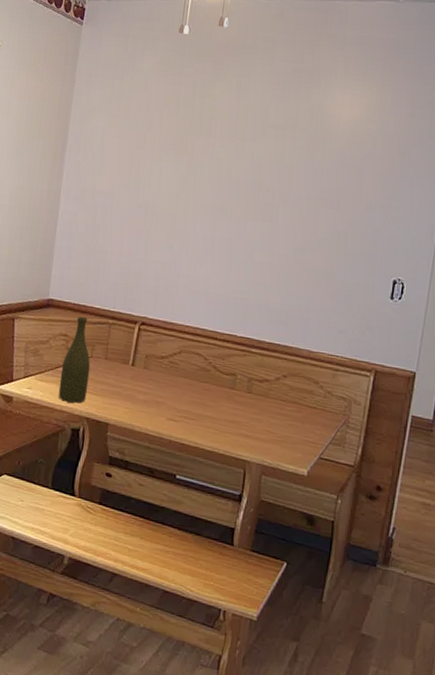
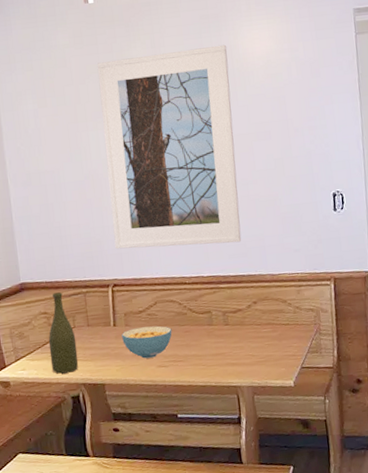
cereal bowl: none [137,373,191,409] -> present [122,325,172,359]
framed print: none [152,94,314,309] -> present [97,44,242,249]

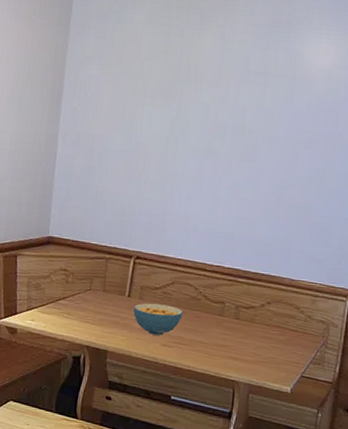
bottle: present [48,292,79,374] -> none [59,252,90,333]
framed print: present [97,44,242,249] -> none [146,44,293,242]

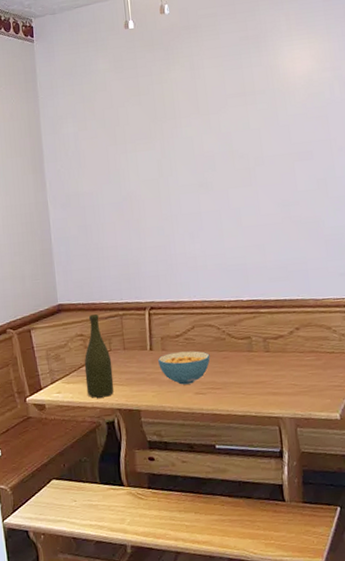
bottle: none [59,252,90,333] -> present [84,314,114,398]

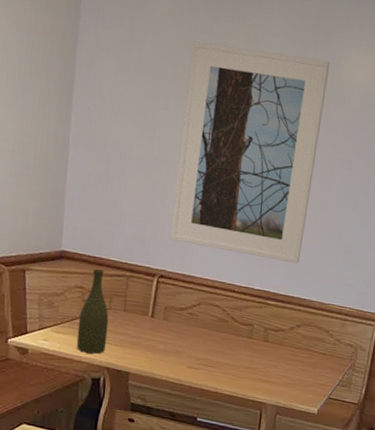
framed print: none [136,65,283,272] -> present [170,41,330,264]
cereal bowl: present [158,351,210,385] -> none [157,324,210,357]

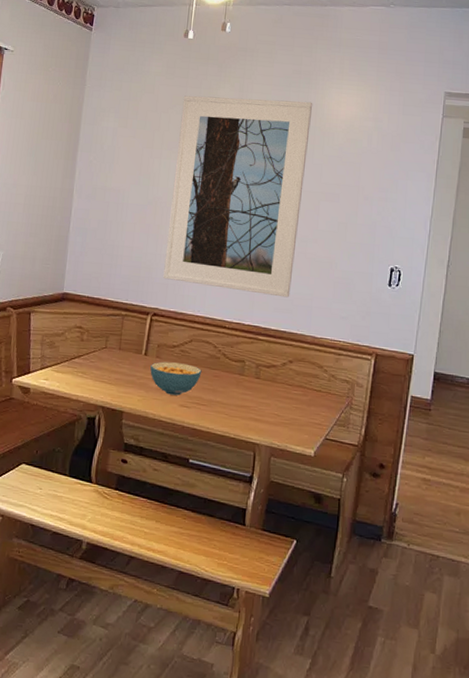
bottle: present [76,269,109,354] -> none [74,309,105,393]
cereal bowl: none [157,324,210,357] -> present [150,361,202,396]

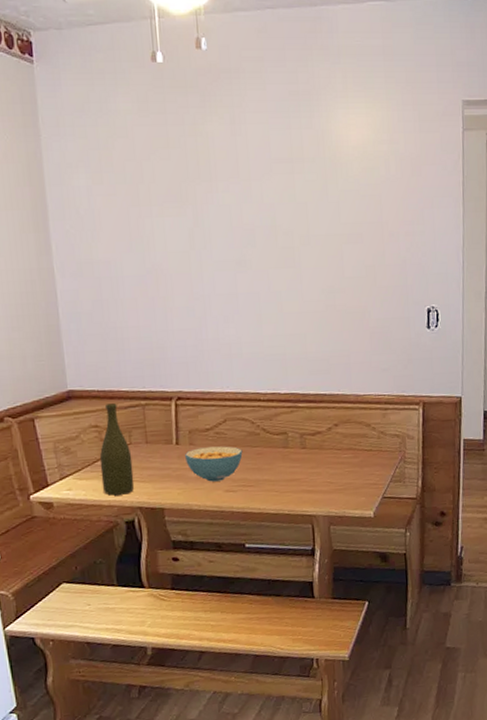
bottle: none [74,309,105,393] -> present [99,403,135,496]
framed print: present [163,95,313,298] -> none [164,128,325,358]

